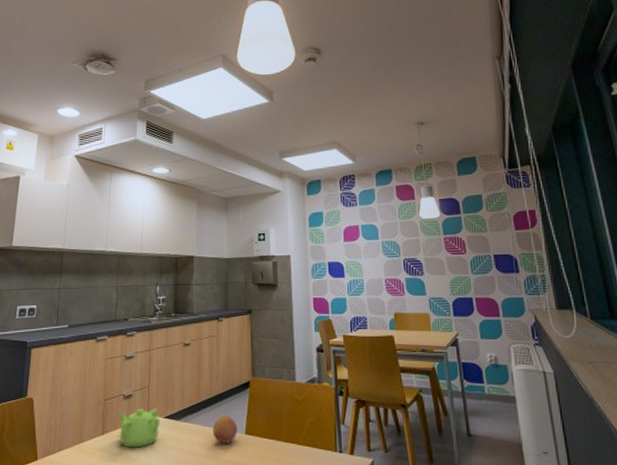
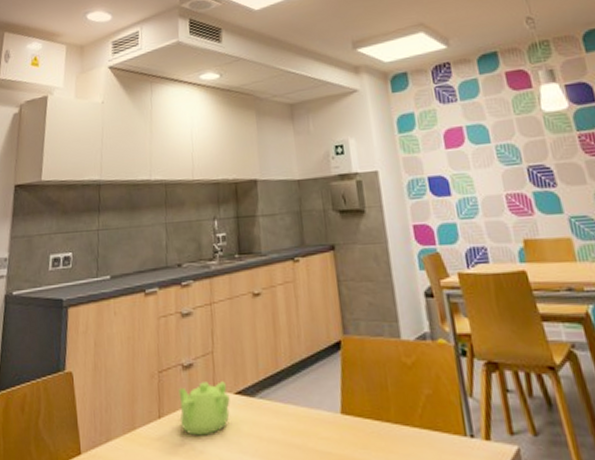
fruit: present [212,415,237,443] -> none [297,388,331,427]

